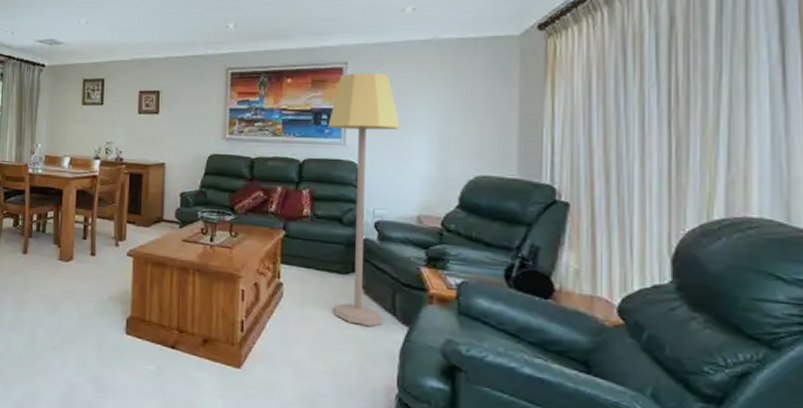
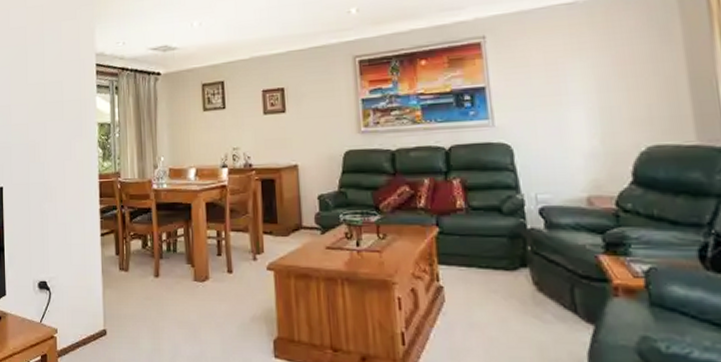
lamp: present [327,72,400,326] -> none [472,43,564,327]

